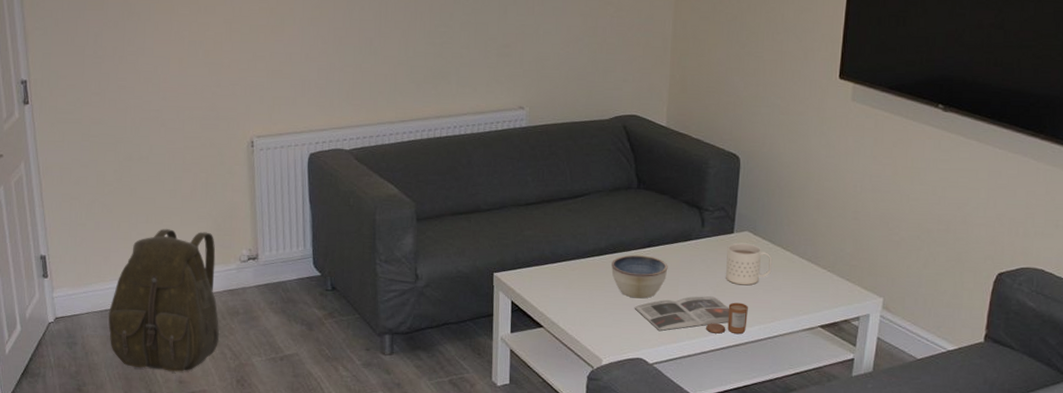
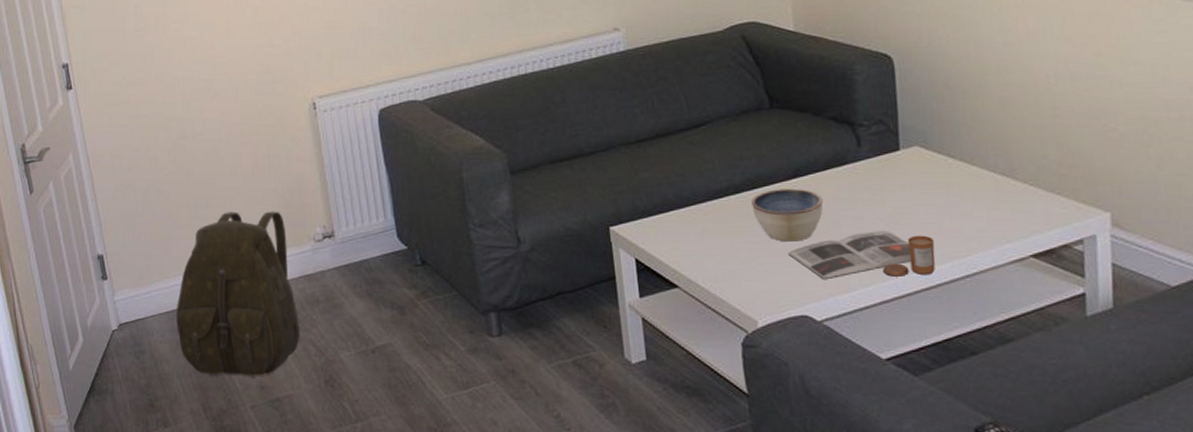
mug: present [726,242,773,286] -> none [894,160,957,214]

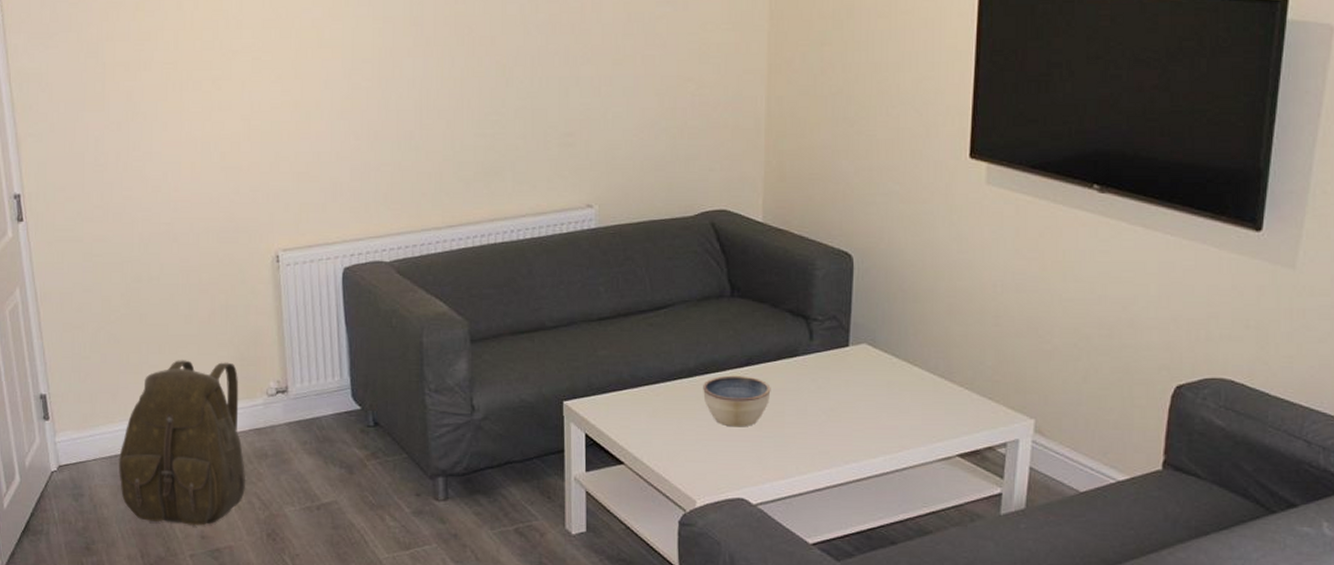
magazine: present [788,231,911,279] -> none [732,422,847,465]
candle: present [883,235,936,277] -> none [820,429,870,467]

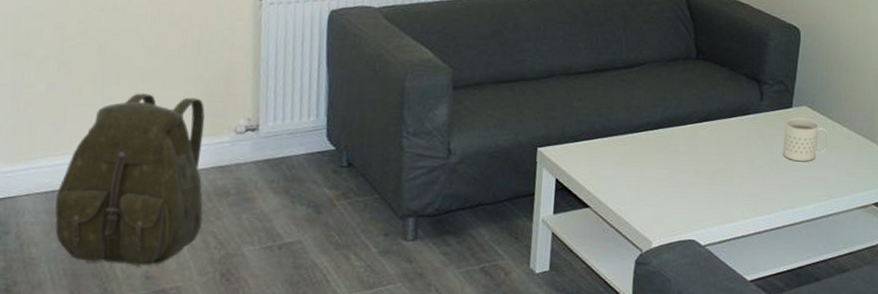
bowl: present [703,375,771,427] -> none [665,129,725,176]
mug: none [841,357,897,409] -> present [783,117,830,162]

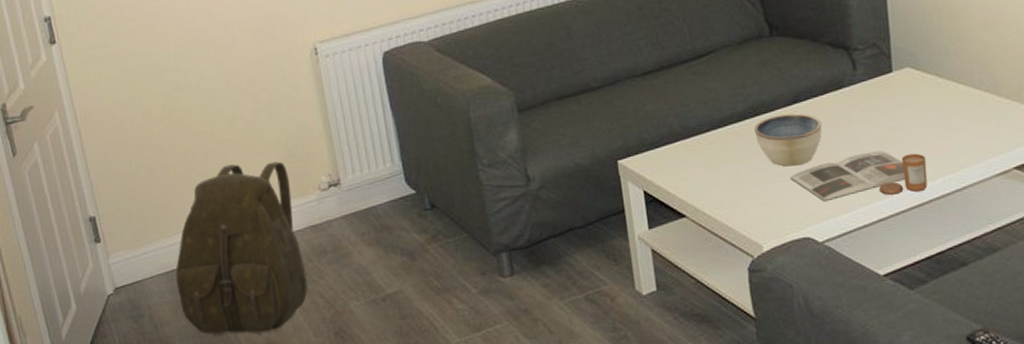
bowl: none [665,129,725,176] -> present [754,113,822,167]
magazine: none [688,173,785,210] -> present [790,150,905,201]
candle: none [761,179,804,213] -> present [879,153,928,195]
mug: present [783,117,830,162] -> none [888,81,946,133]

